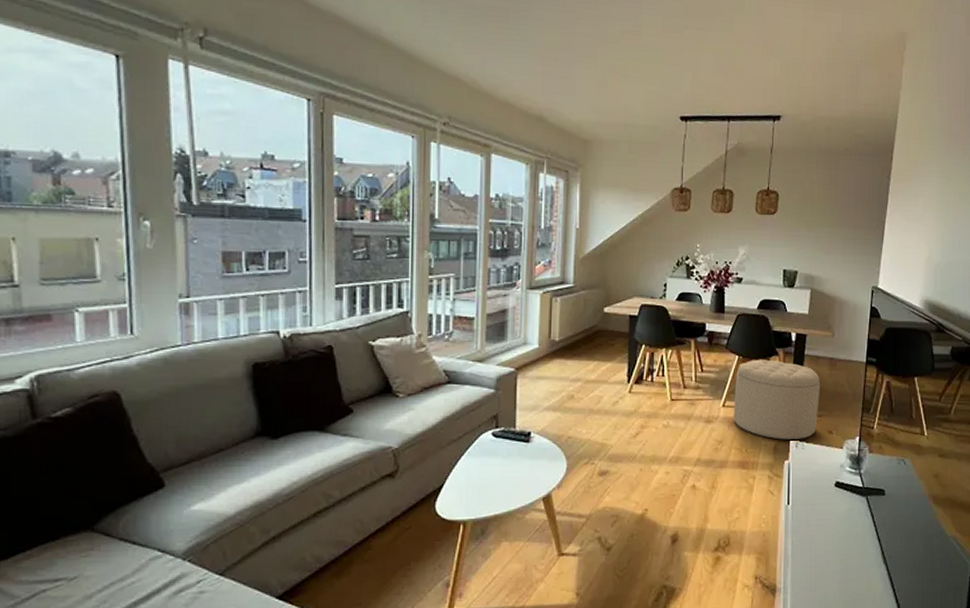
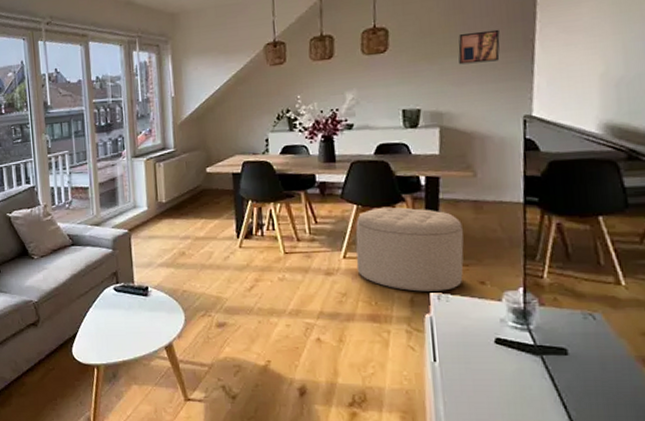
wall art: none [830,207,861,236] -> present [458,29,500,65]

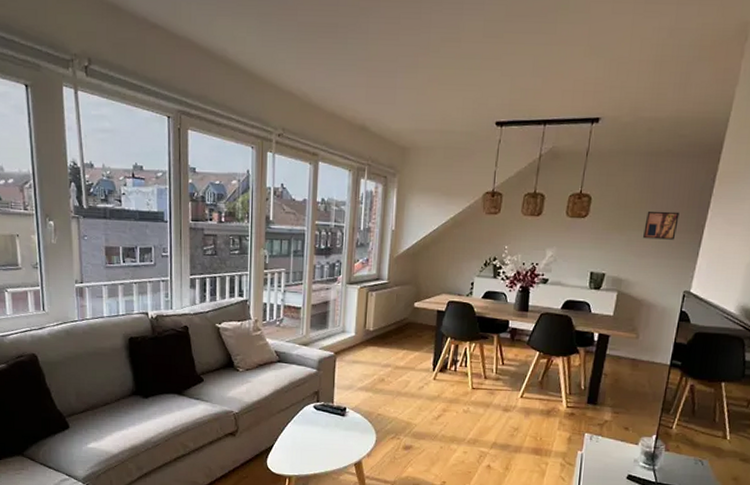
ottoman: present [355,207,464,293] -> none [530,356,621,434]

